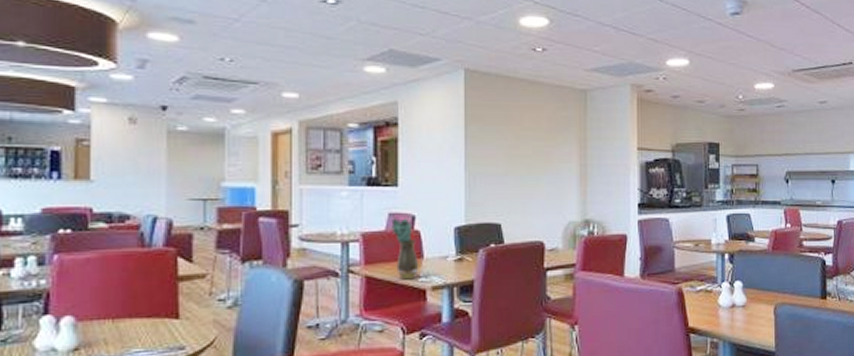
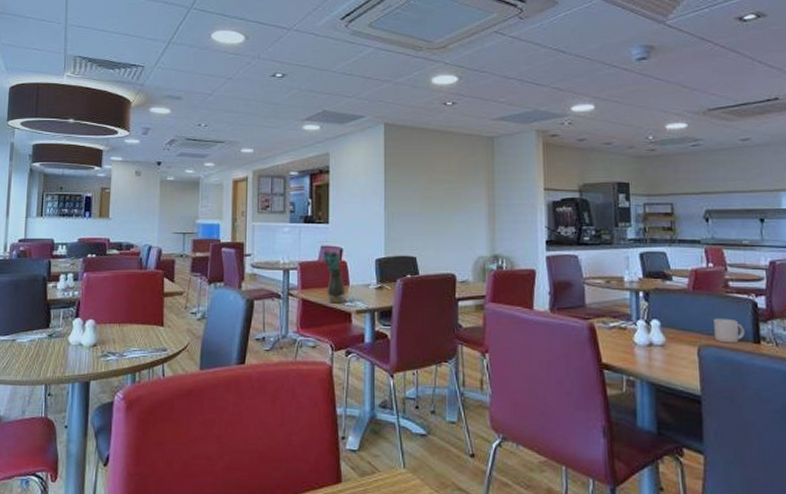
mug: none [789,276,814,301] -> present [713,318,745,343]

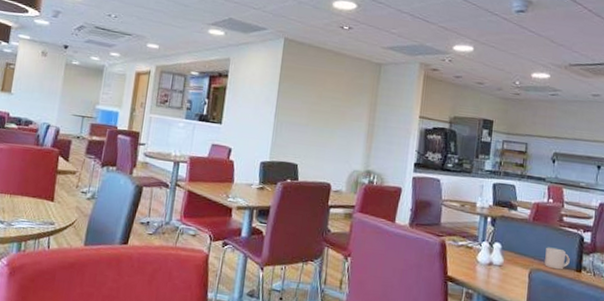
vase: present [322,248,346,304] -> none [211,146,230,199]

